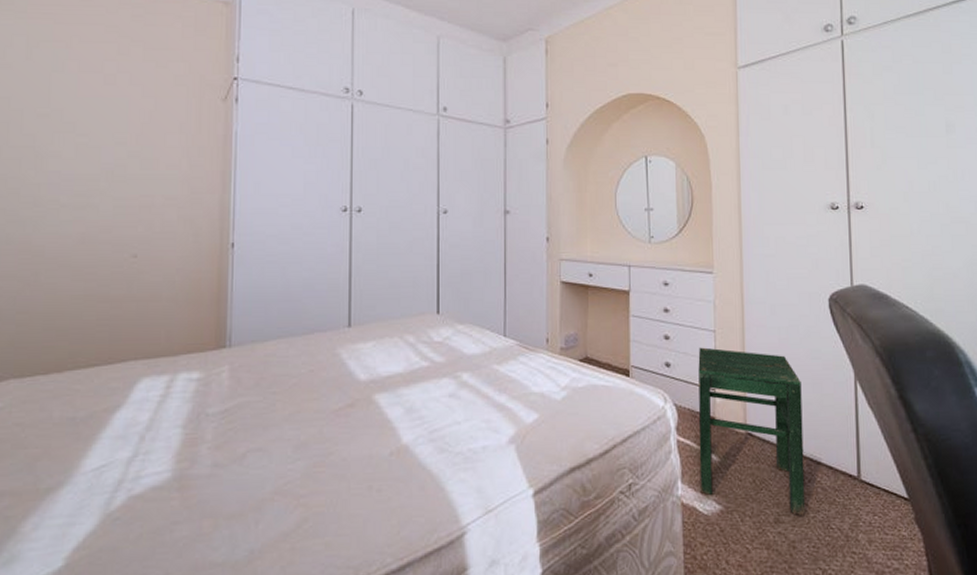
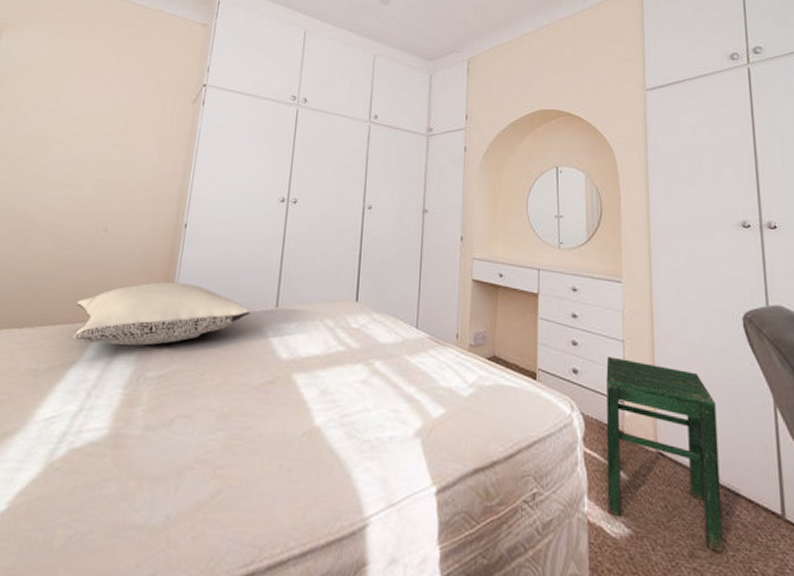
pillow: none [112,308,320,383] -> present [72,282,251,346]

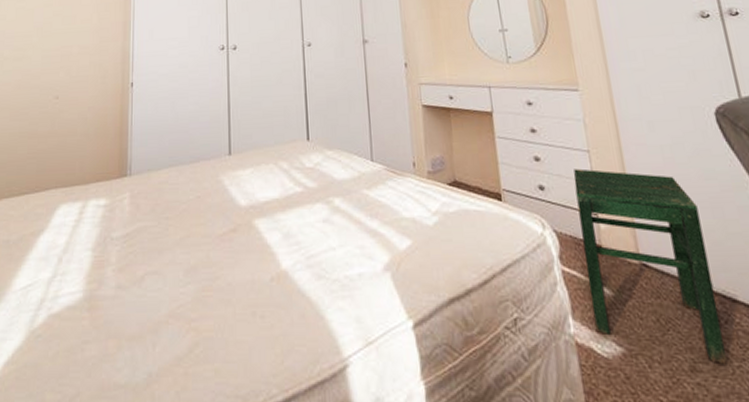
pillow: present [72,282,251,346] -> none [38,140,205,209]

